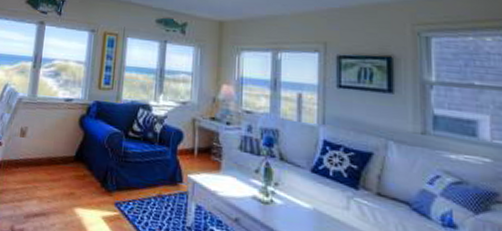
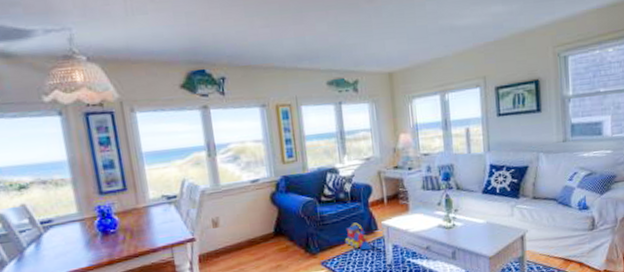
toy train: none [144,168,173,204] -> present [344,222,372,251]

